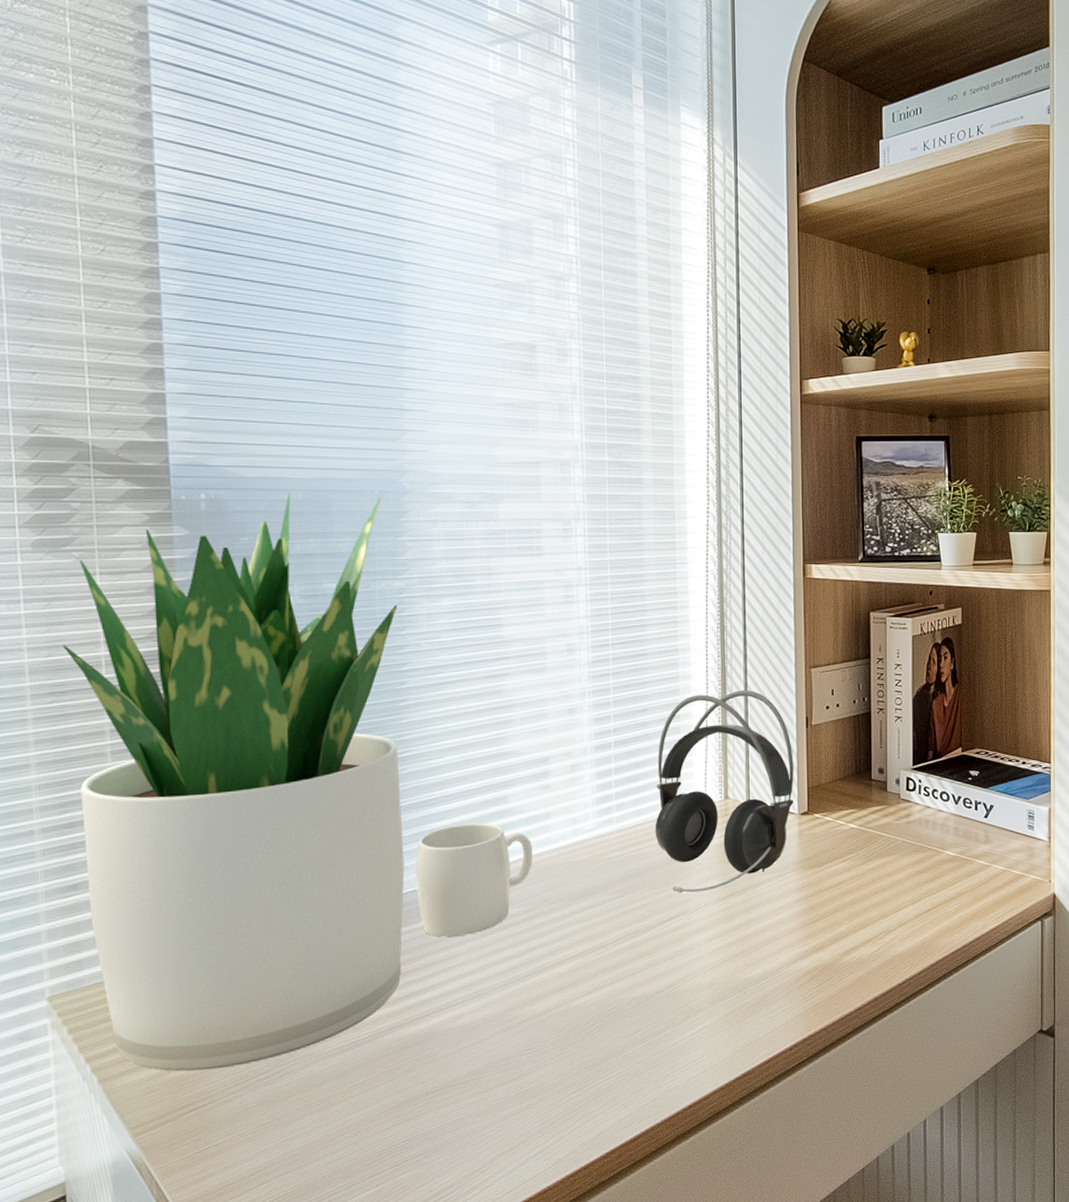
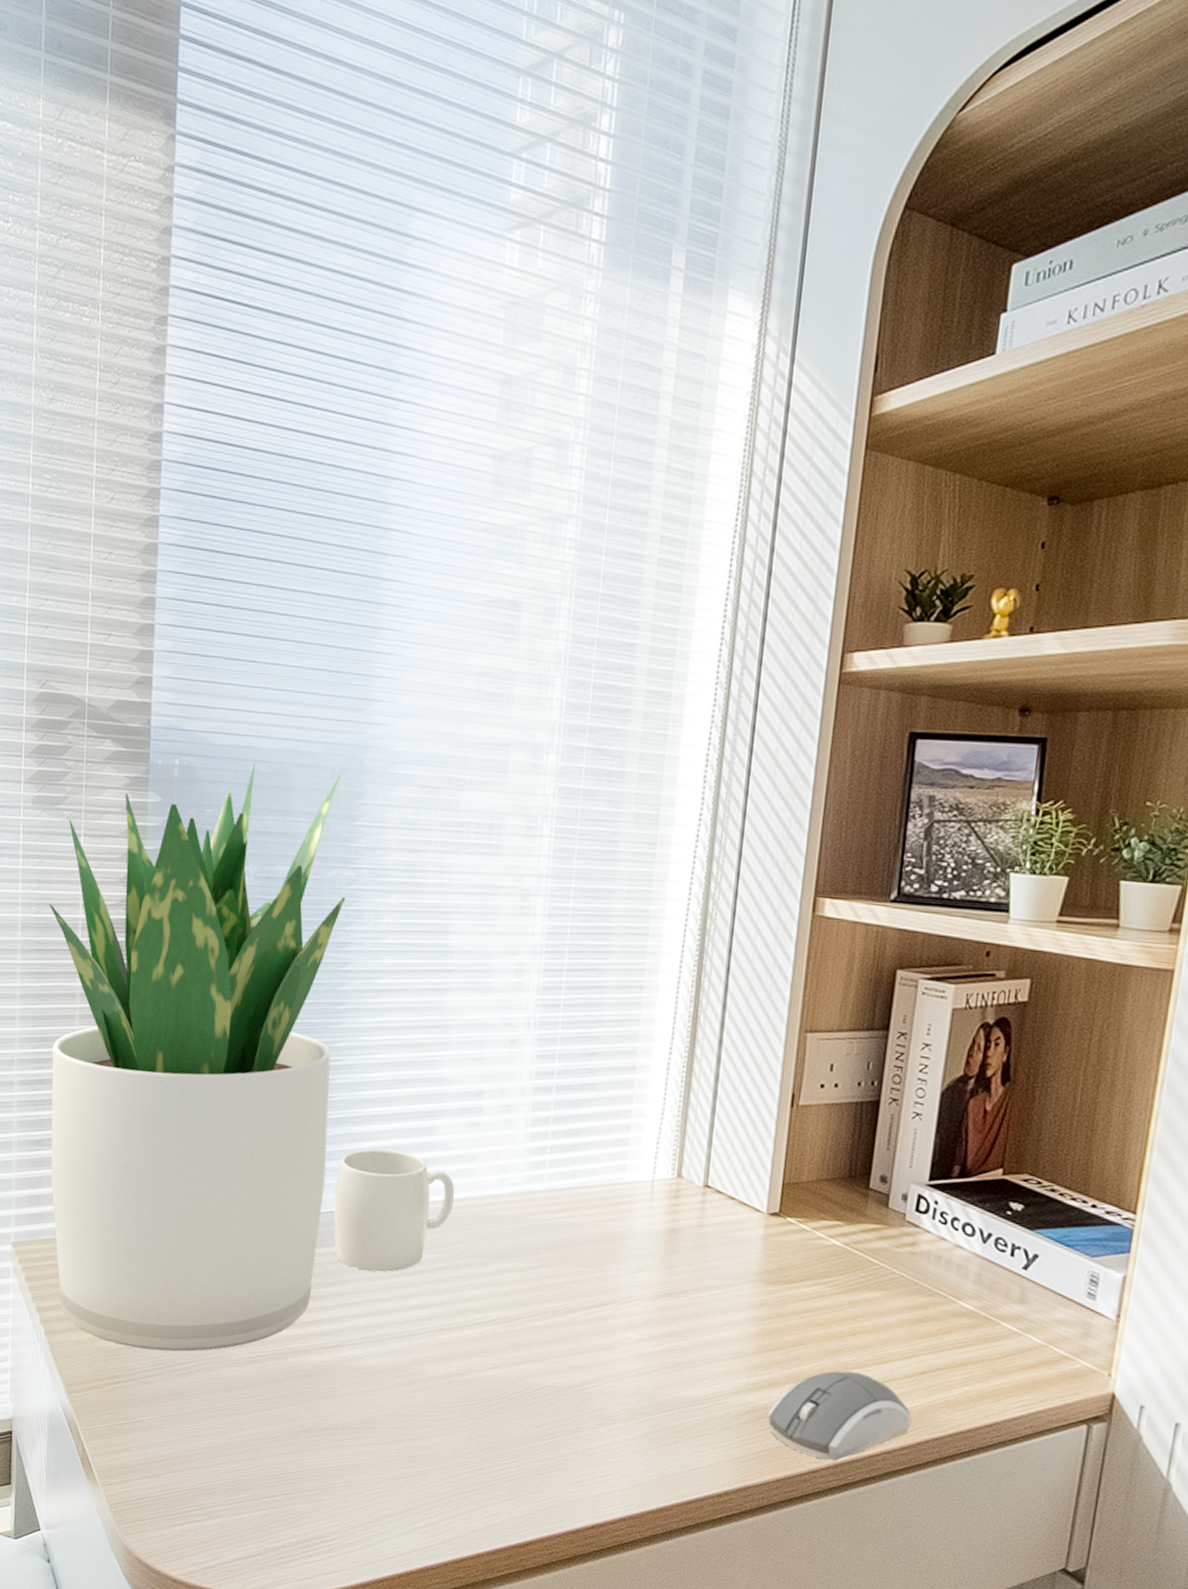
headphones: present [655,690,794,894] -> none [590,1044,770,1283]
computer mouse: none [819,922,924,998] -> present [766,1371,911,1462]

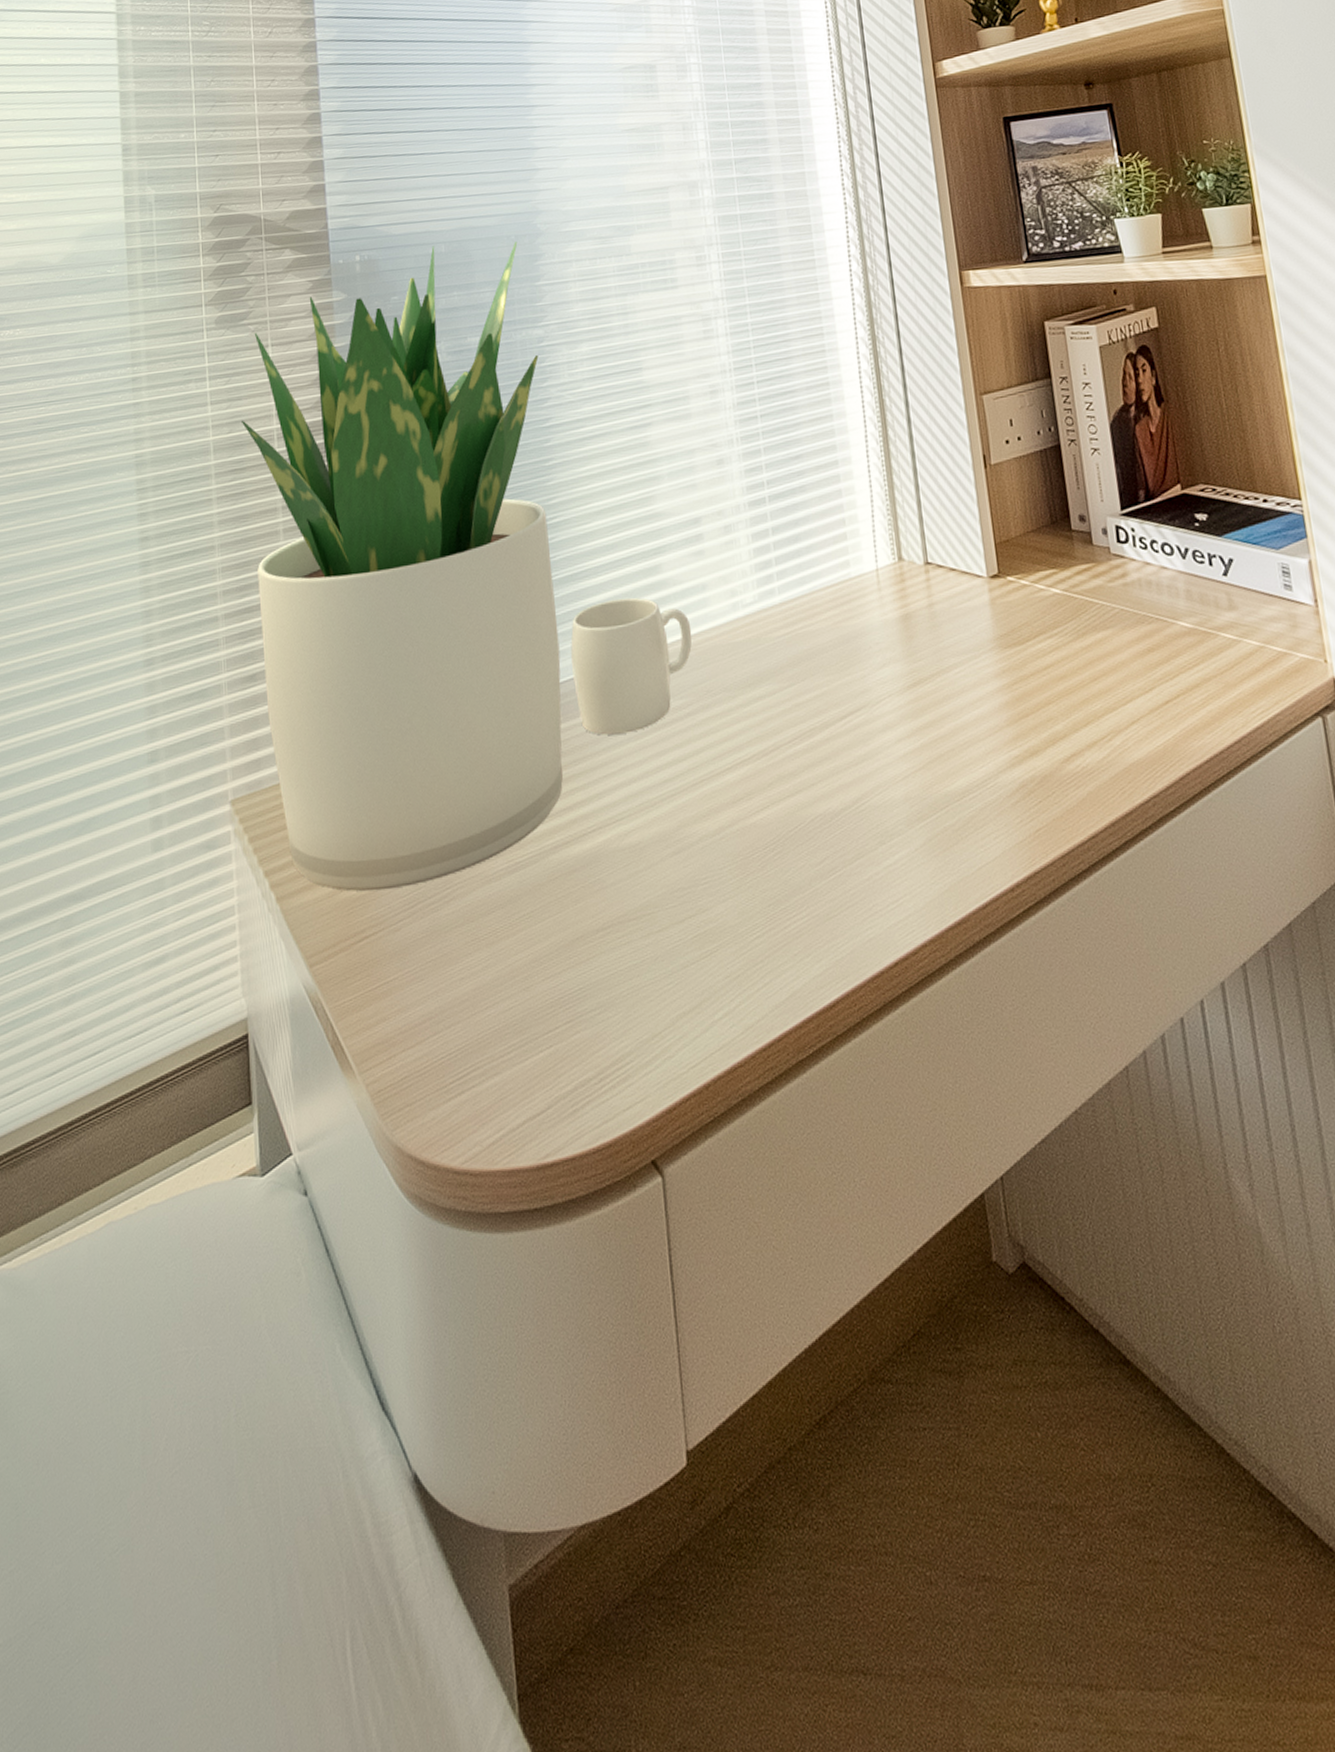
computer mouse: present [766,1371,911,1462] -> none [1035,718,1169,822]

